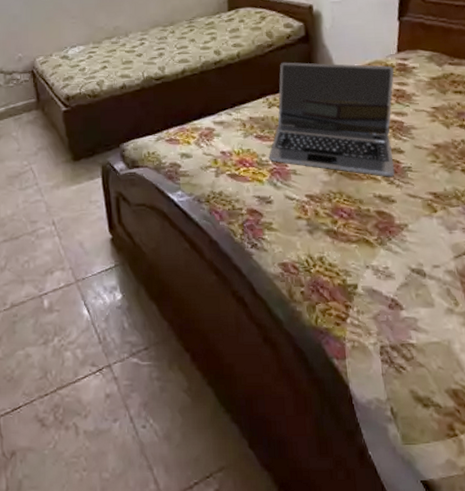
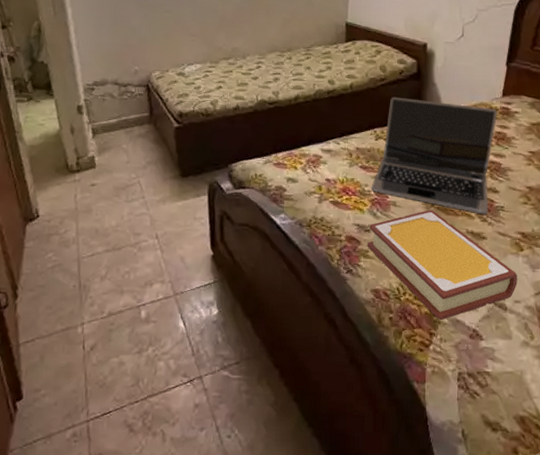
book: none [270,176,434,291] -> present [367,210,517,320]

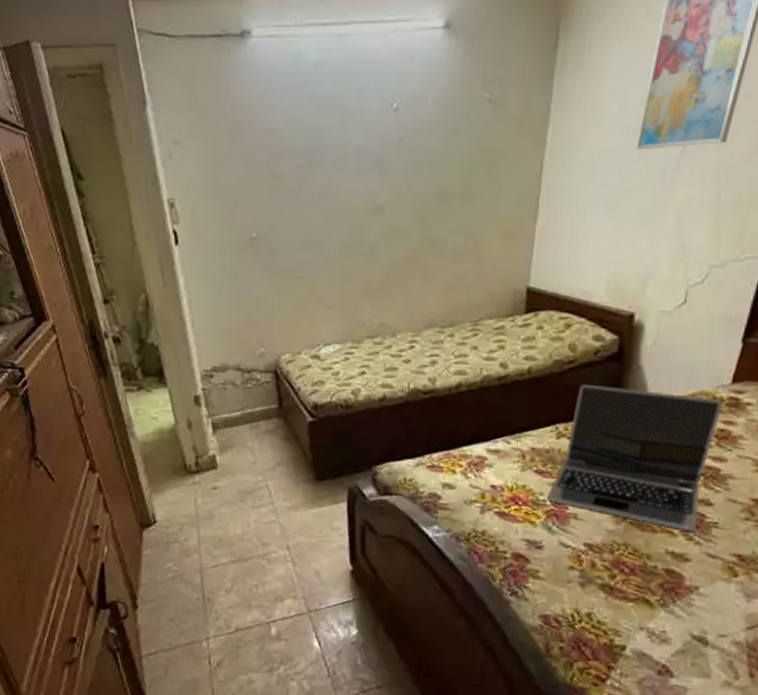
book: present [367,210,517,320] -> none [537,524,727,653]

